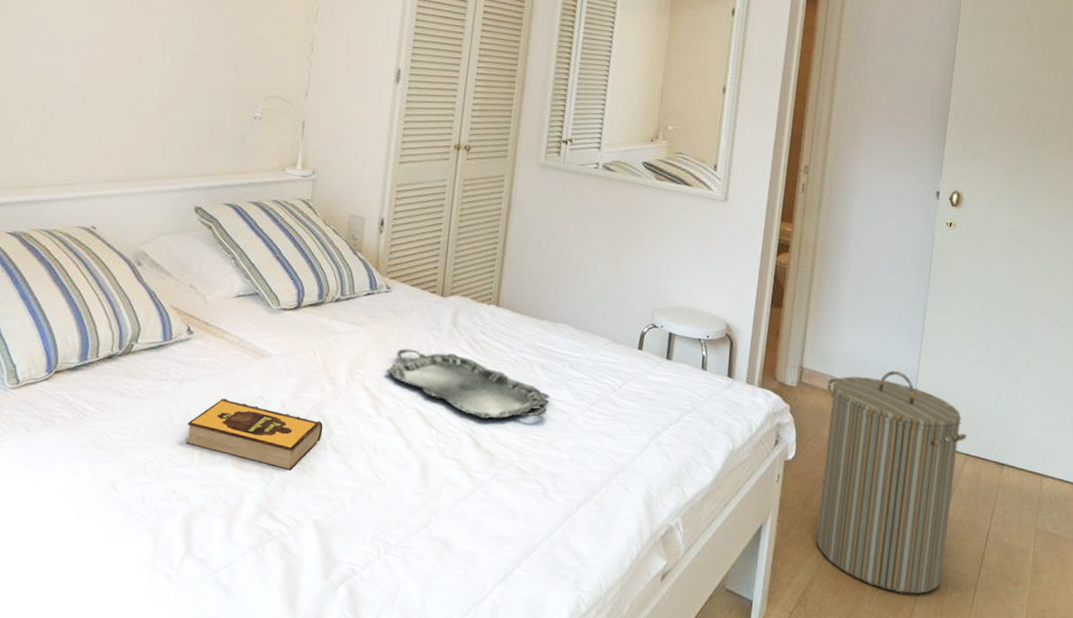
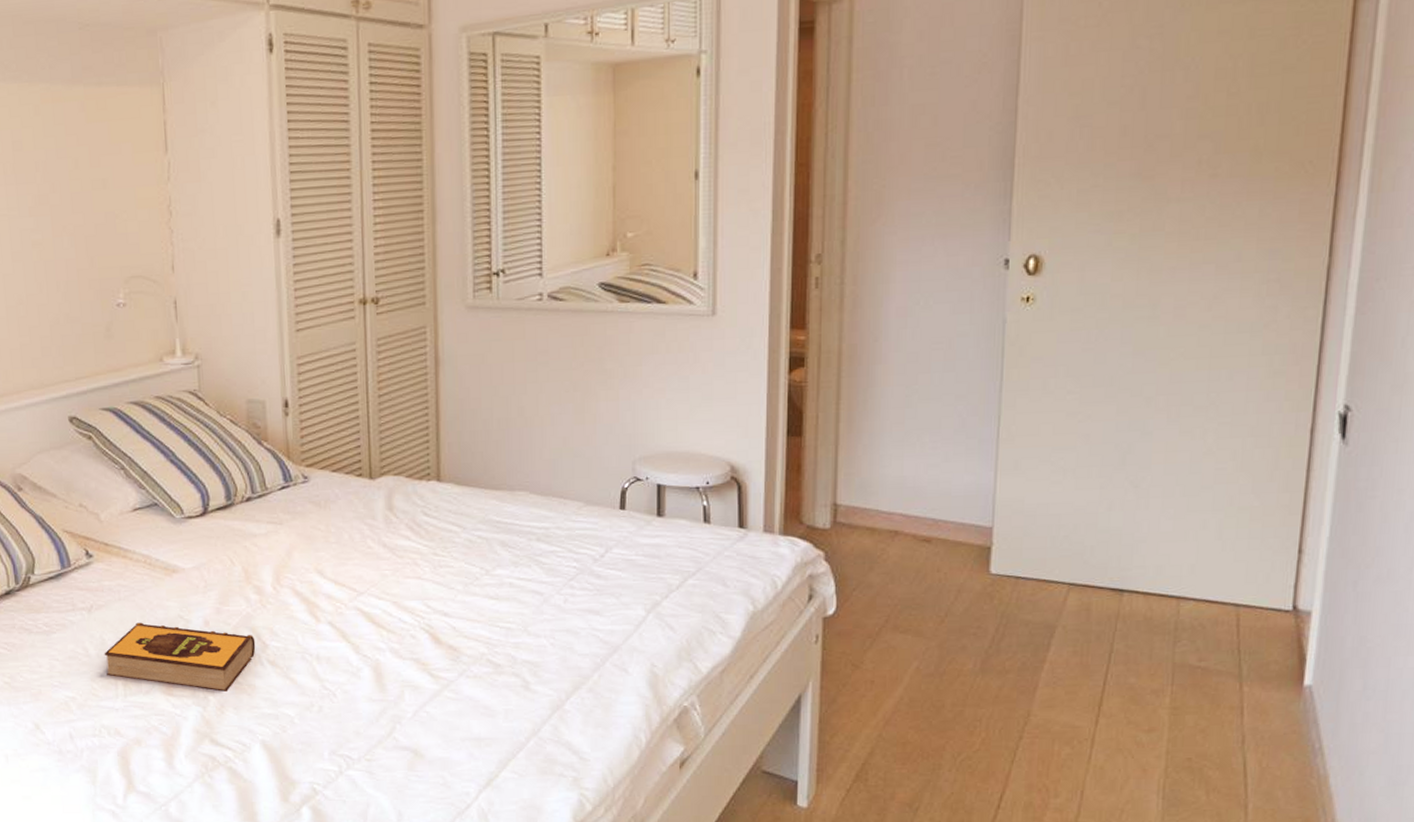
serving tray: present [385,348,550,419] -> none [316,542,518,611]
laundry hamper: present [815,371,966,594] -> none [871,493,1068,756]

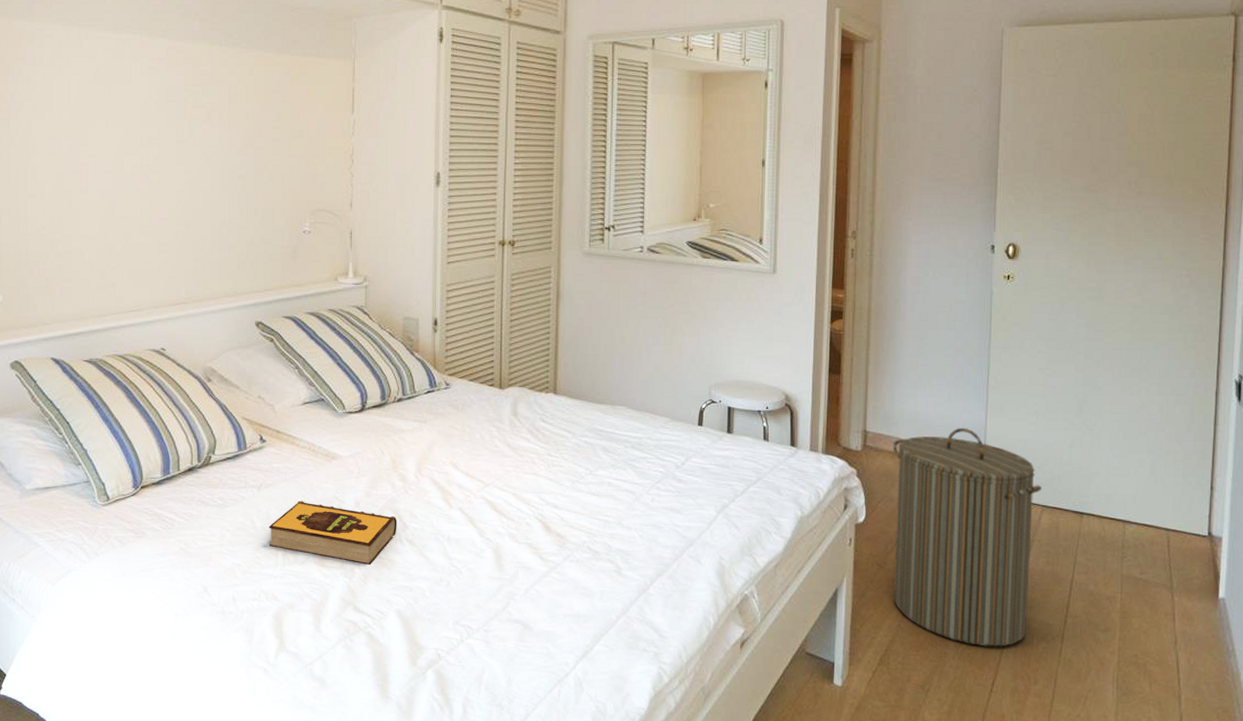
laundry hamper: none [871,493,1068,756] -> present [892,428,1041,647]

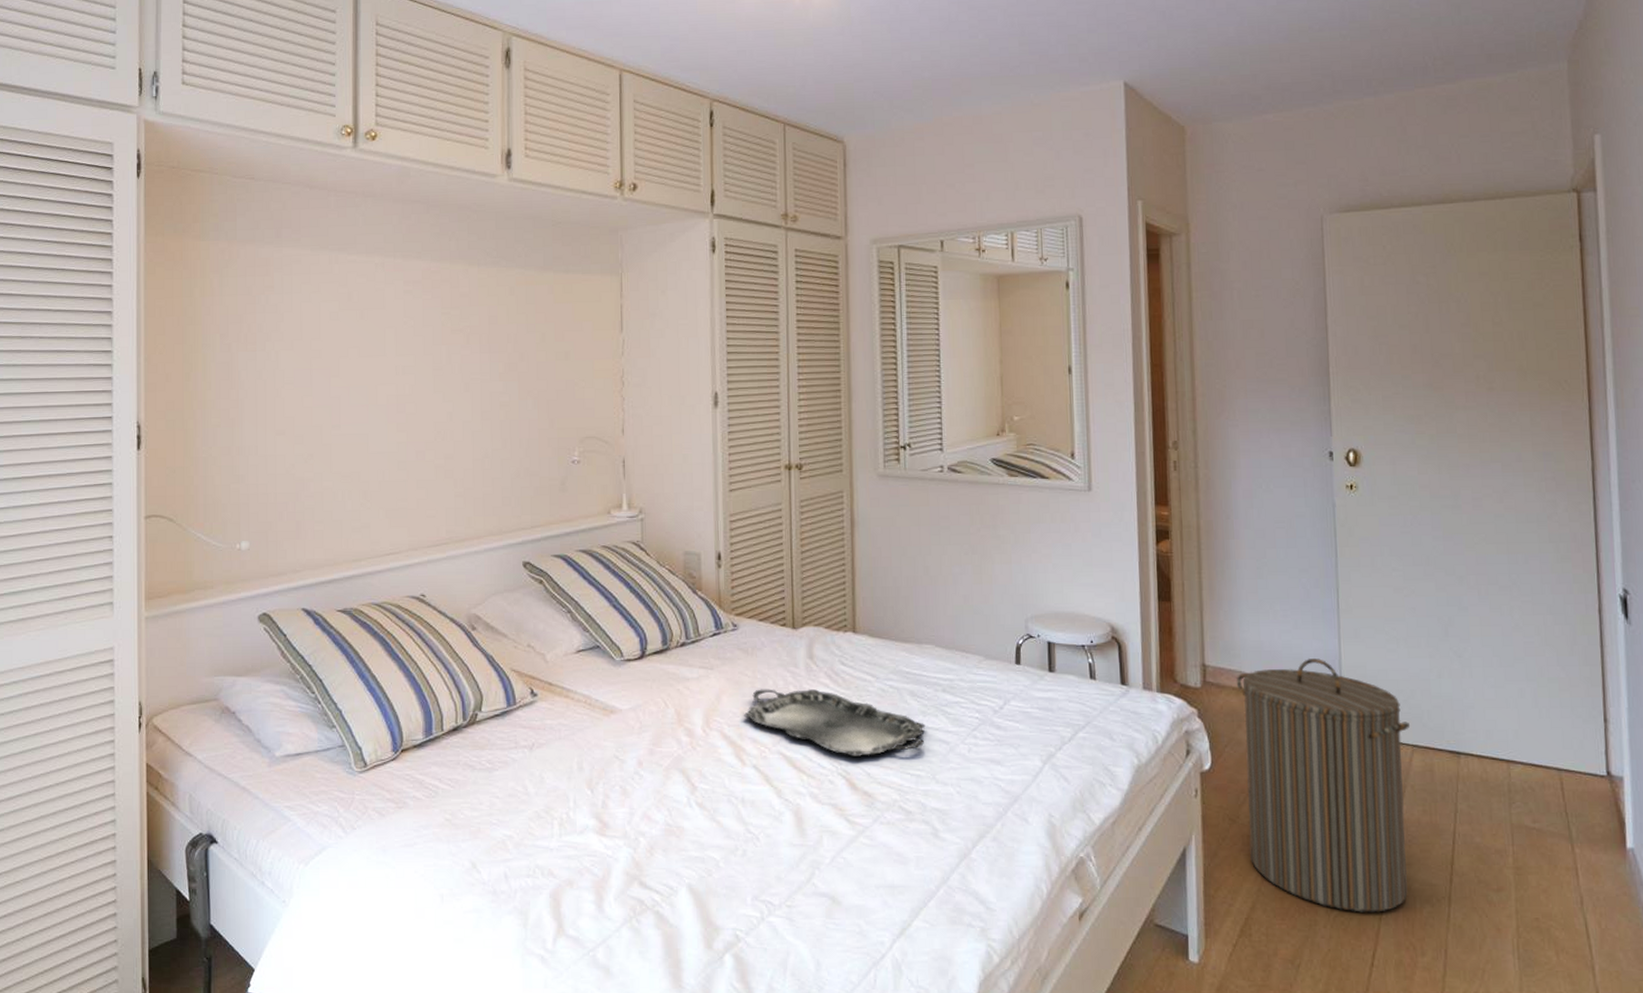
hardback book: present [268,501,397,565] -> none [542,761,685,833]
serving tray: none [452,441,615,504] -> present [743,689,926,758]

